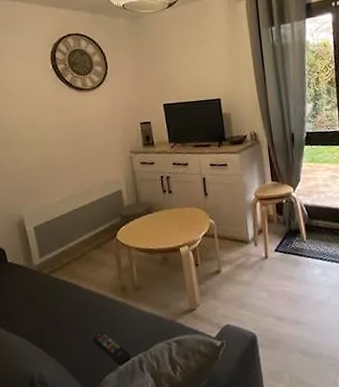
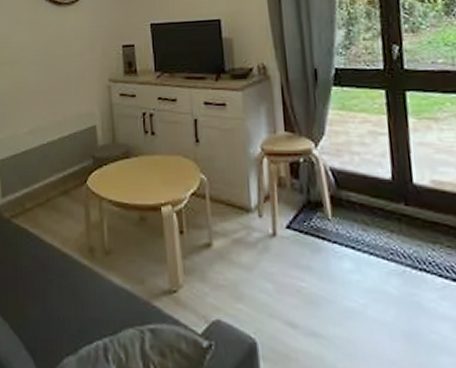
remote control: present [93,330,132,366] -> none [52,299,96,349]

